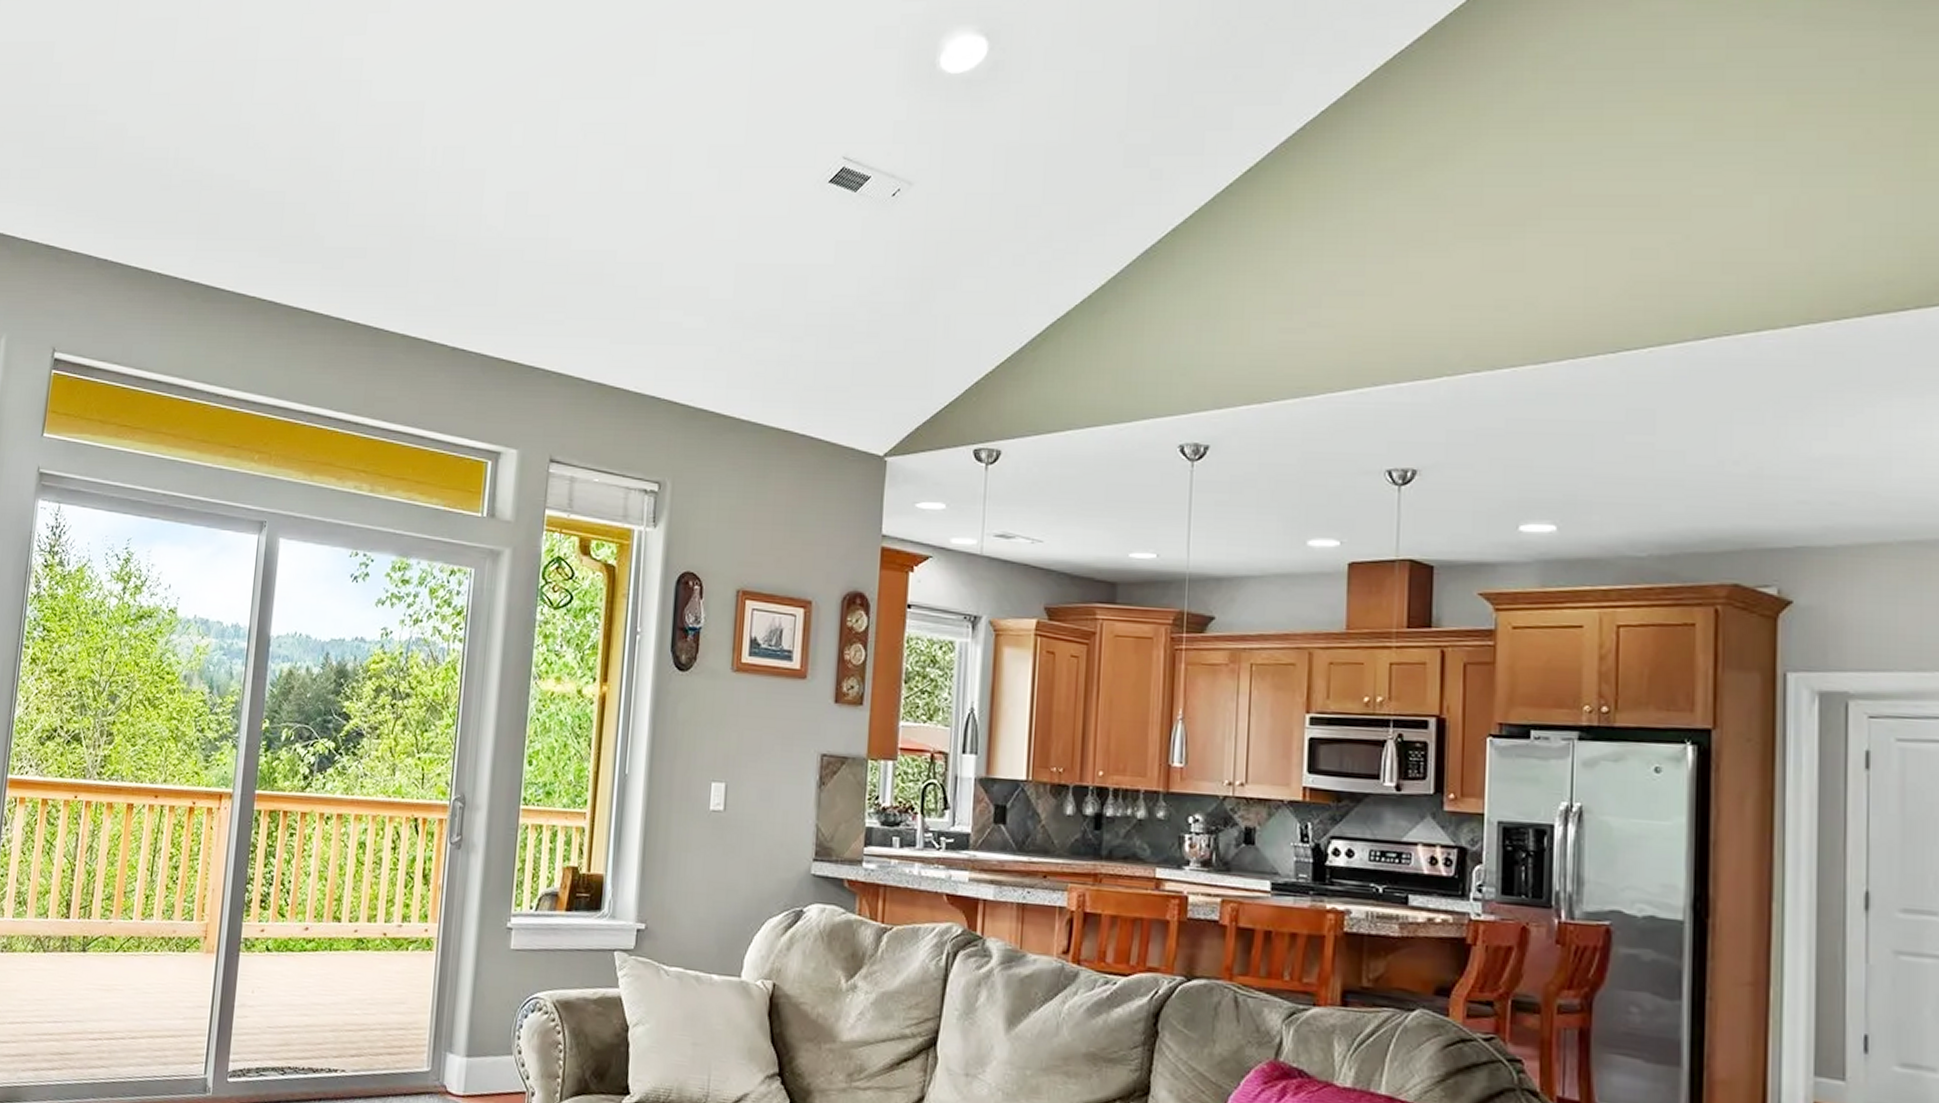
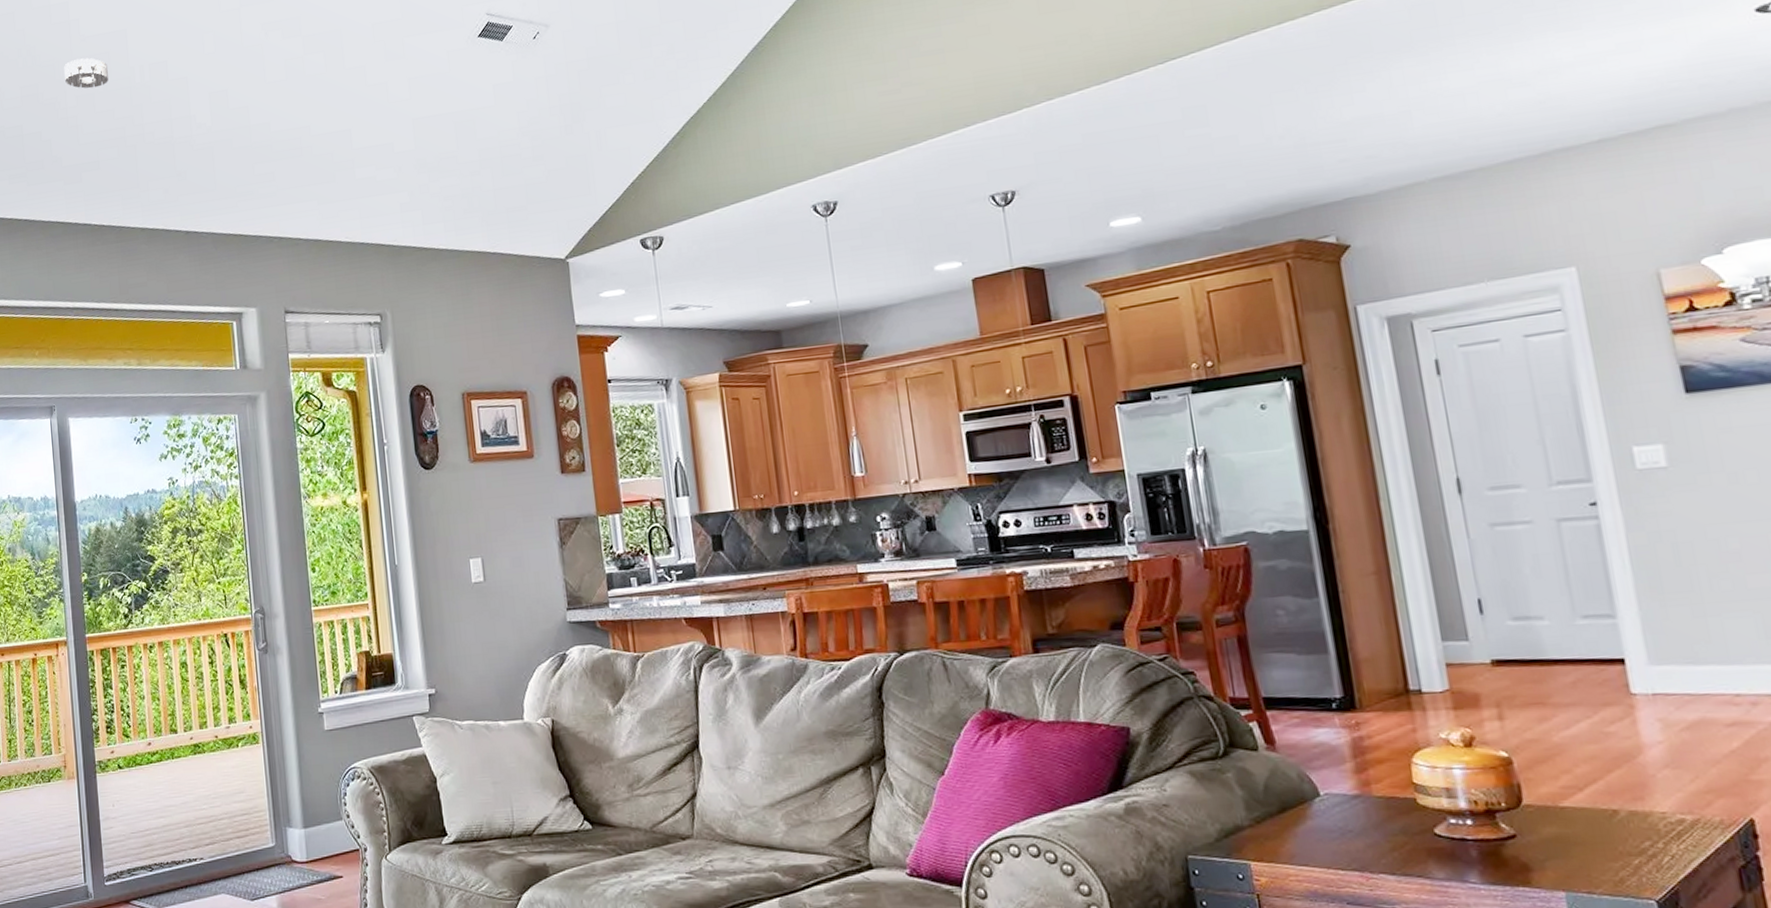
smoke detector: none [344,125,396,163] -> present [64,58,108,89]

